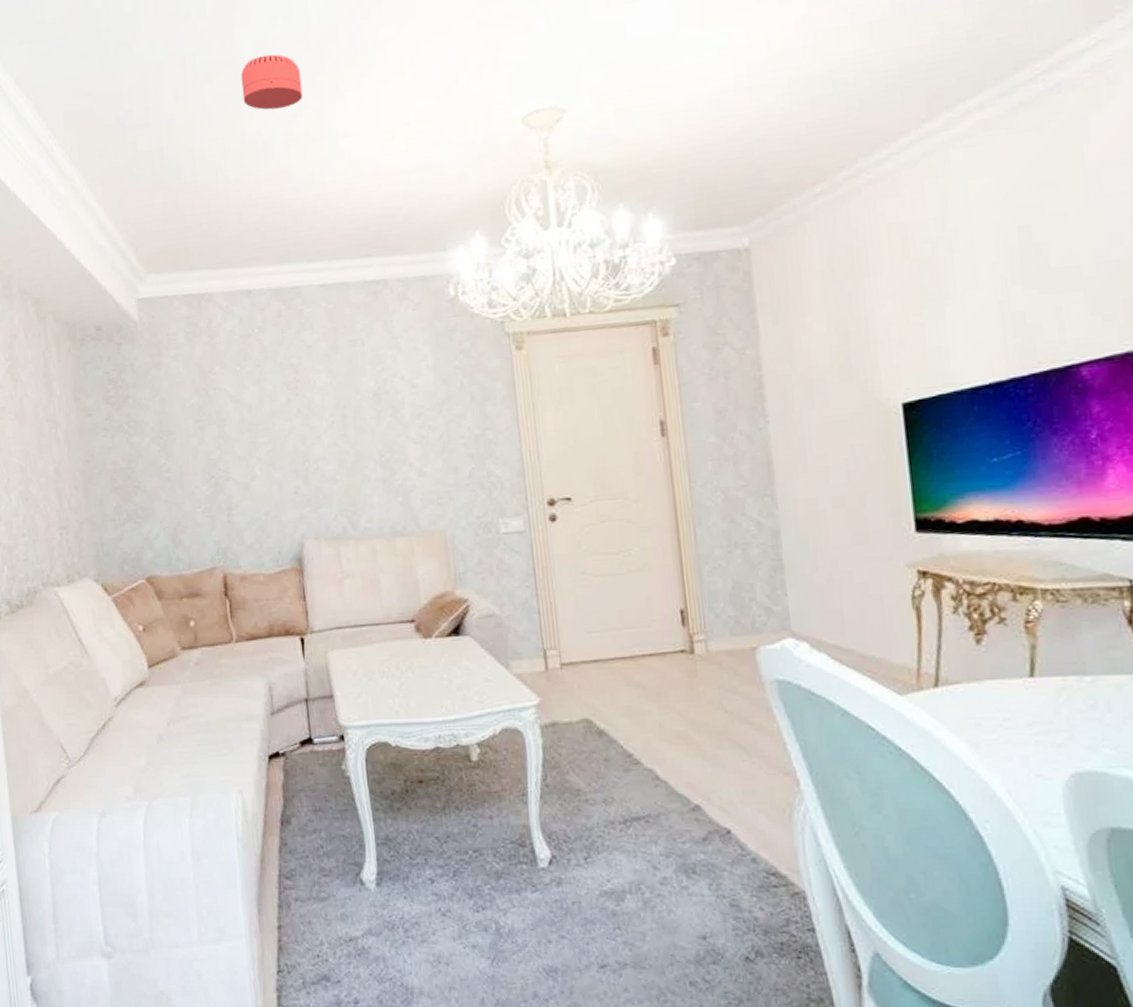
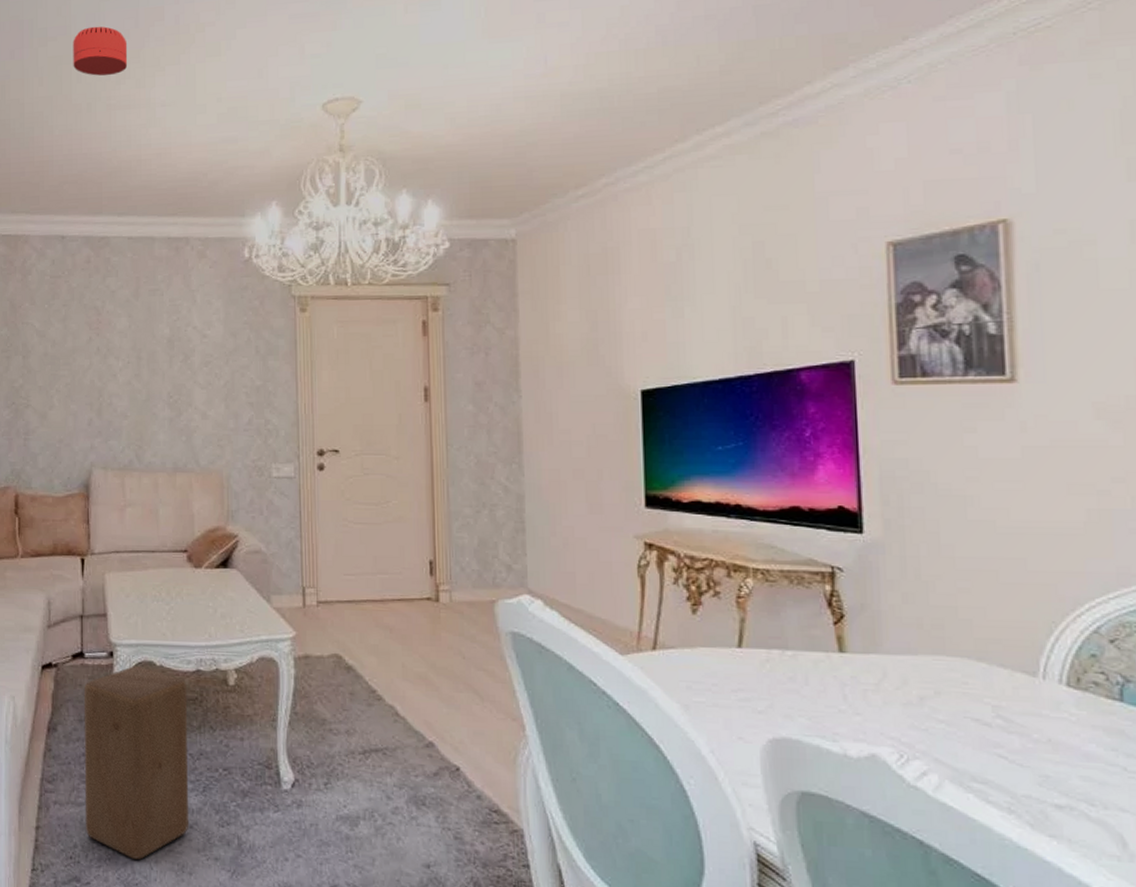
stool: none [315,747,441,953] -> present [83,665,188,860]

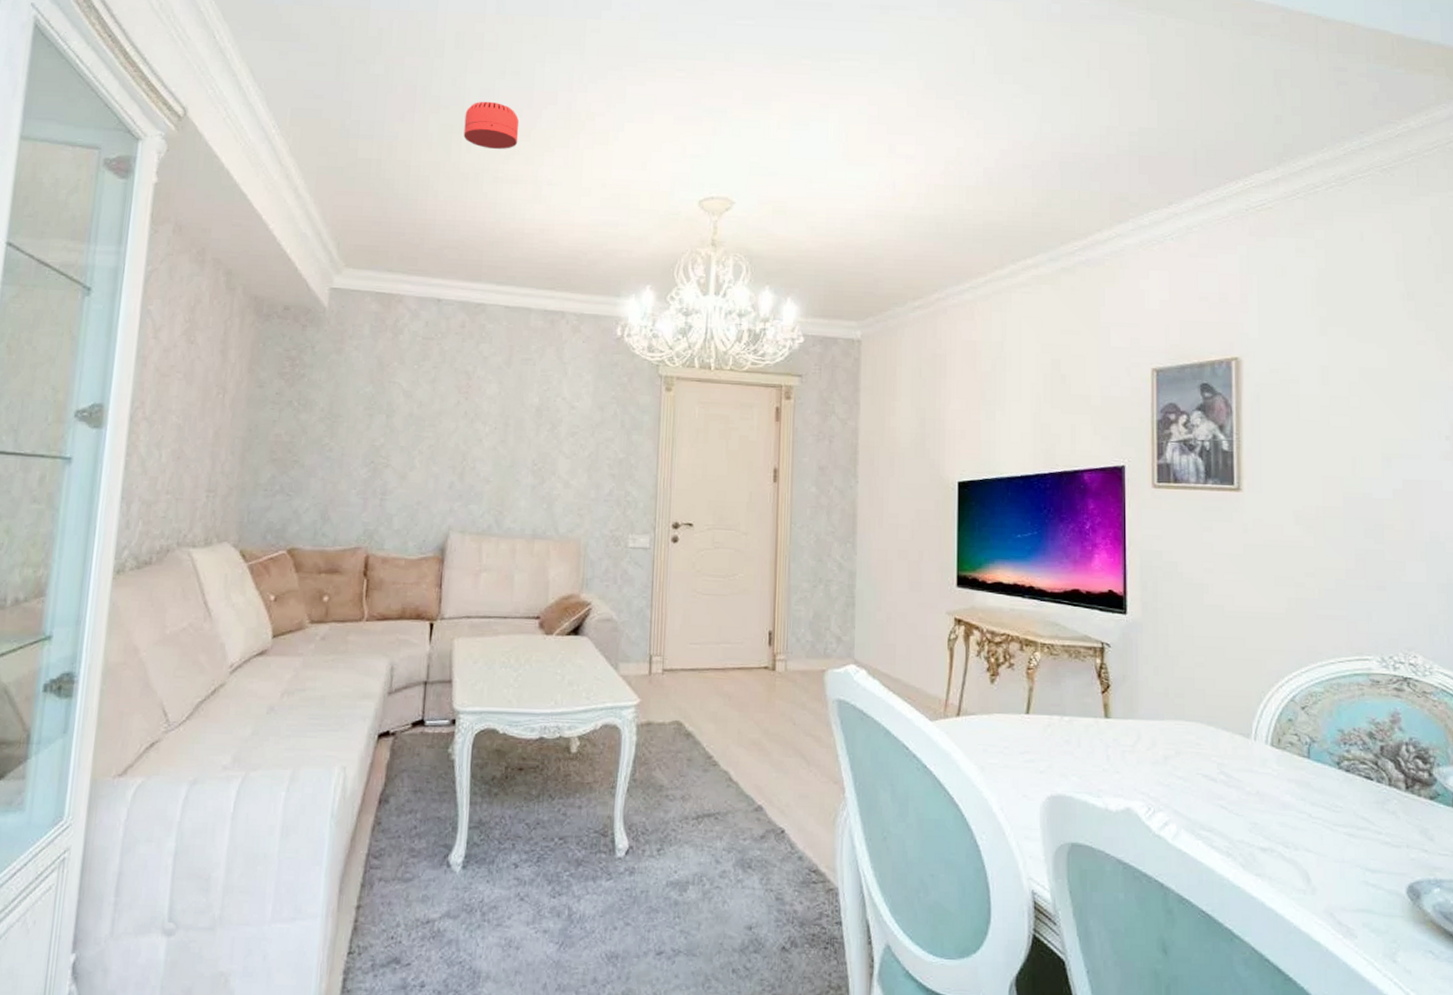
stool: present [83,665,188,860] -> none [410,733,528,936]

